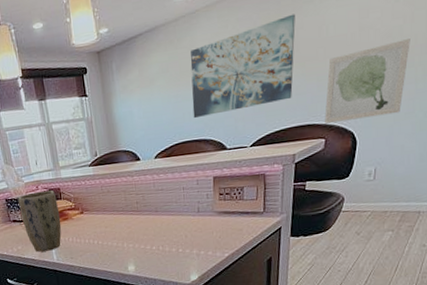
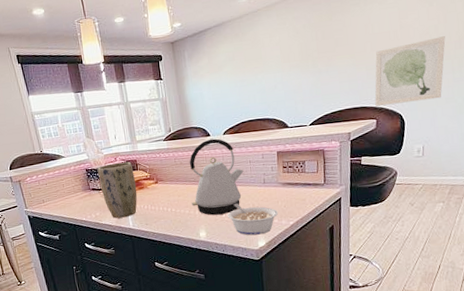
kettle: none [117,163,176,248] -> present [189,138,244,216]
legume: none [157,234,213,269] -> present [227,203,279,236]
wall art: present [190,14,296,119] -> none [253,14,345,101]

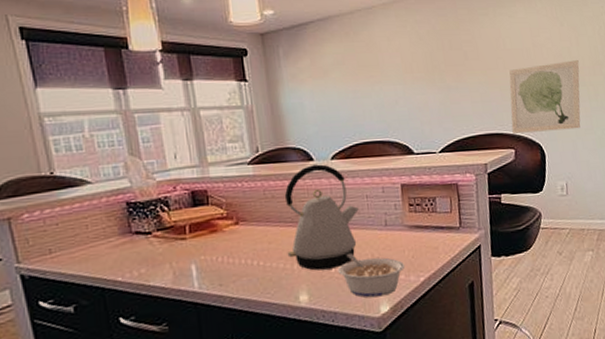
plant pot: present [98,161,137,218] -> none [146,192,207,277]

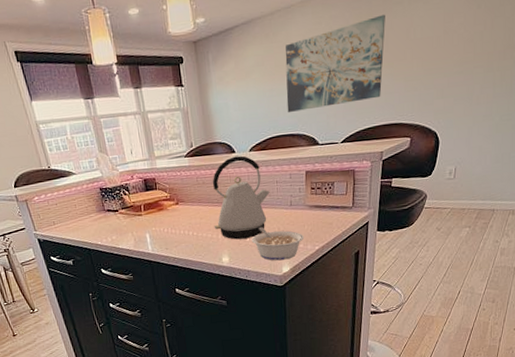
wall art: none [368,23,478,118] -> present [285,14,385,113]
wall art: present [509,60,581,134] -> none [411,45,490,123]

